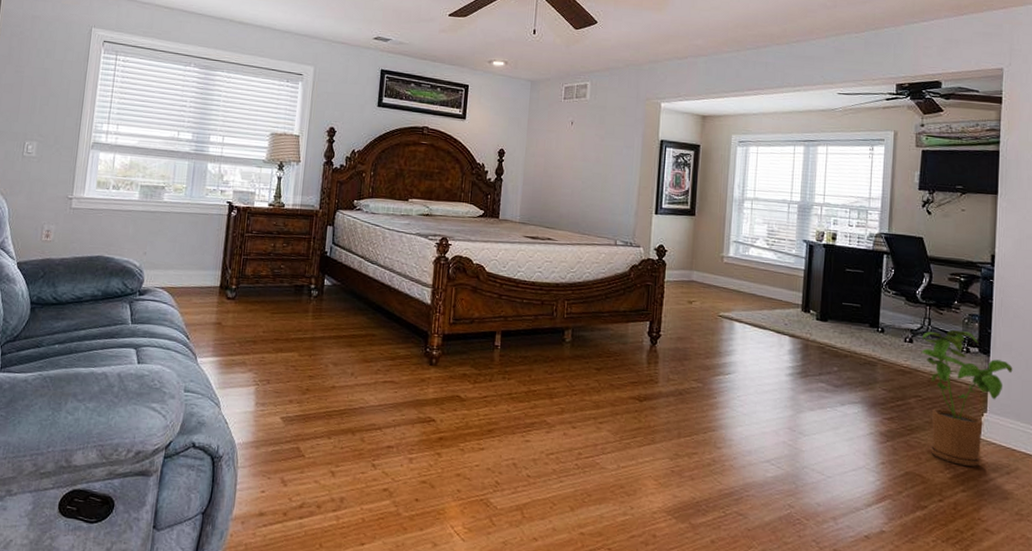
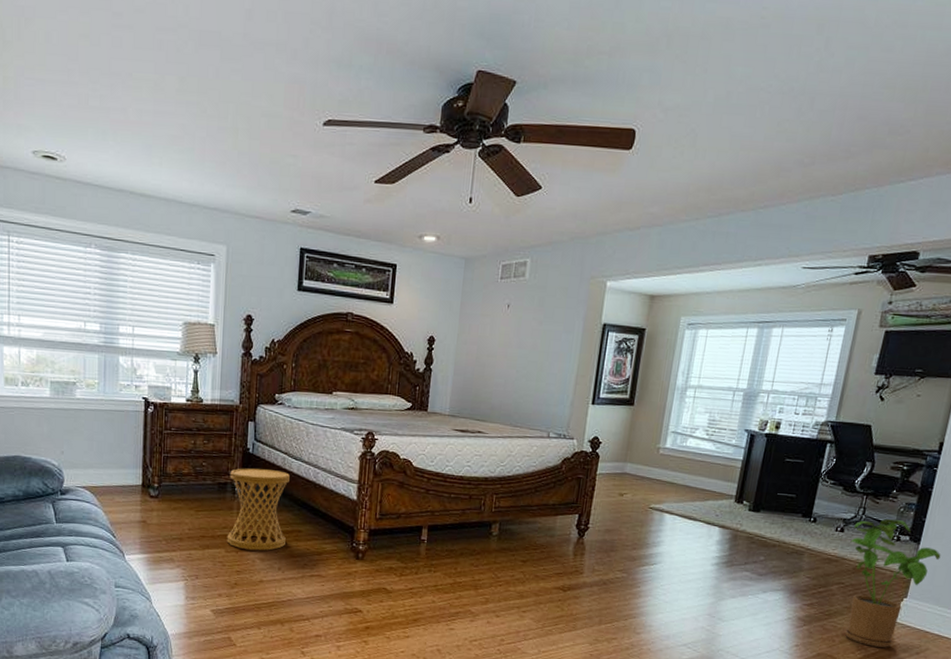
side table: none [300,271,366,355] -> present [226,468,290,551]

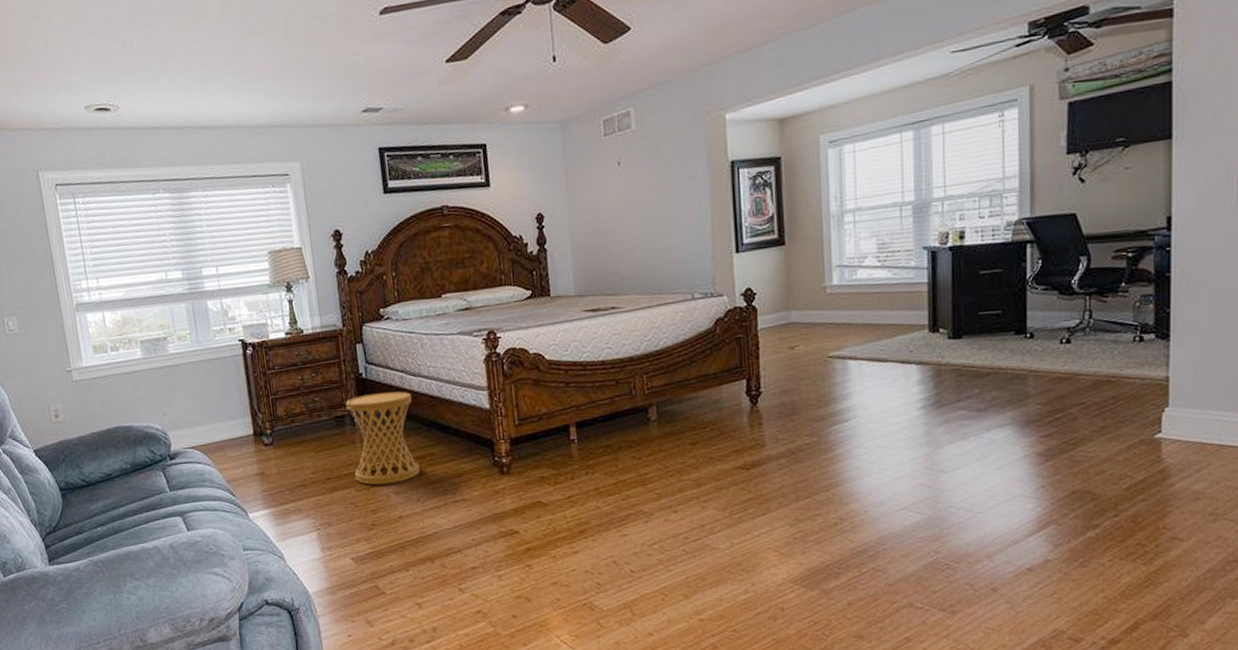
house plant: present [843,519,941,648] -> none [1082,316,1200,473]

